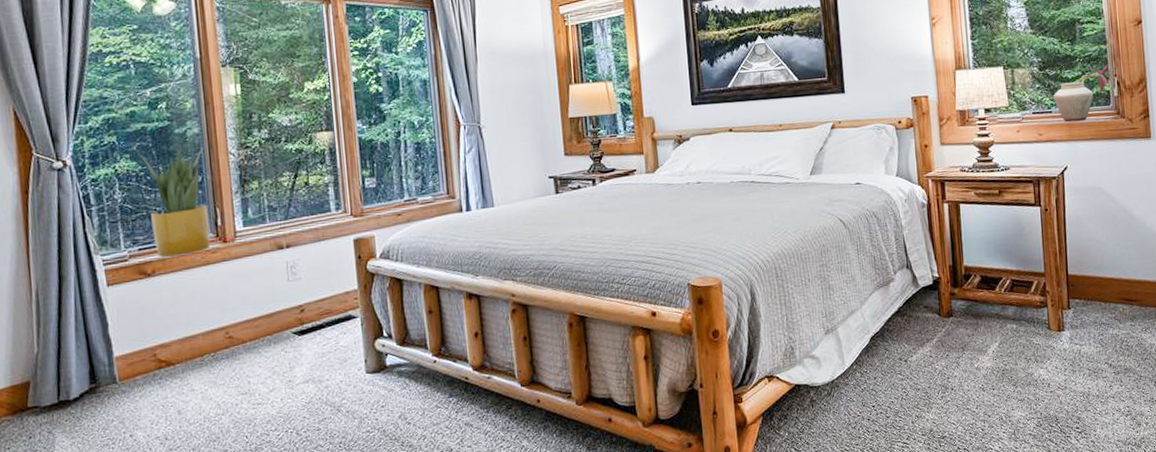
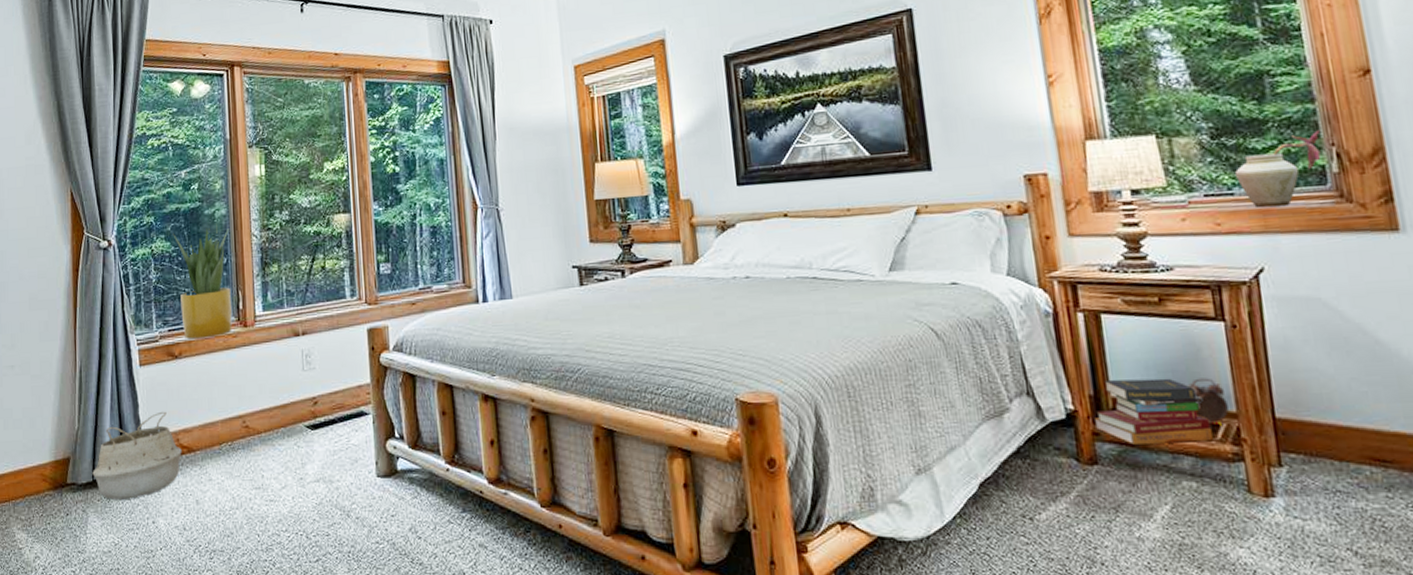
woven basket: none [57,328,160,419] -> present [92,411,182,500]
books: none [951,250,1028,300] -> present [1093,378,1213,445]
alarm clock: none [1014,248,1039,283] -> present [1188,378,1229,426]

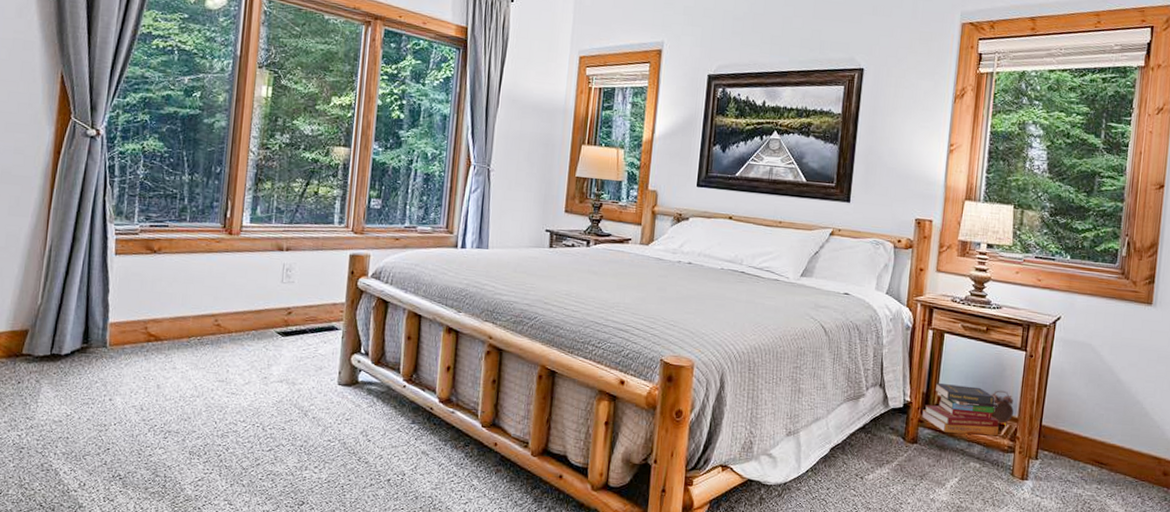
woven basket: present [92,411,182,500] -> none [51,299,149,376]
planter: present [173,224,232,339] -> none [165,134,227,240]
vase: present [1235,130,1321,209] -> none [1059,222,1122,275]

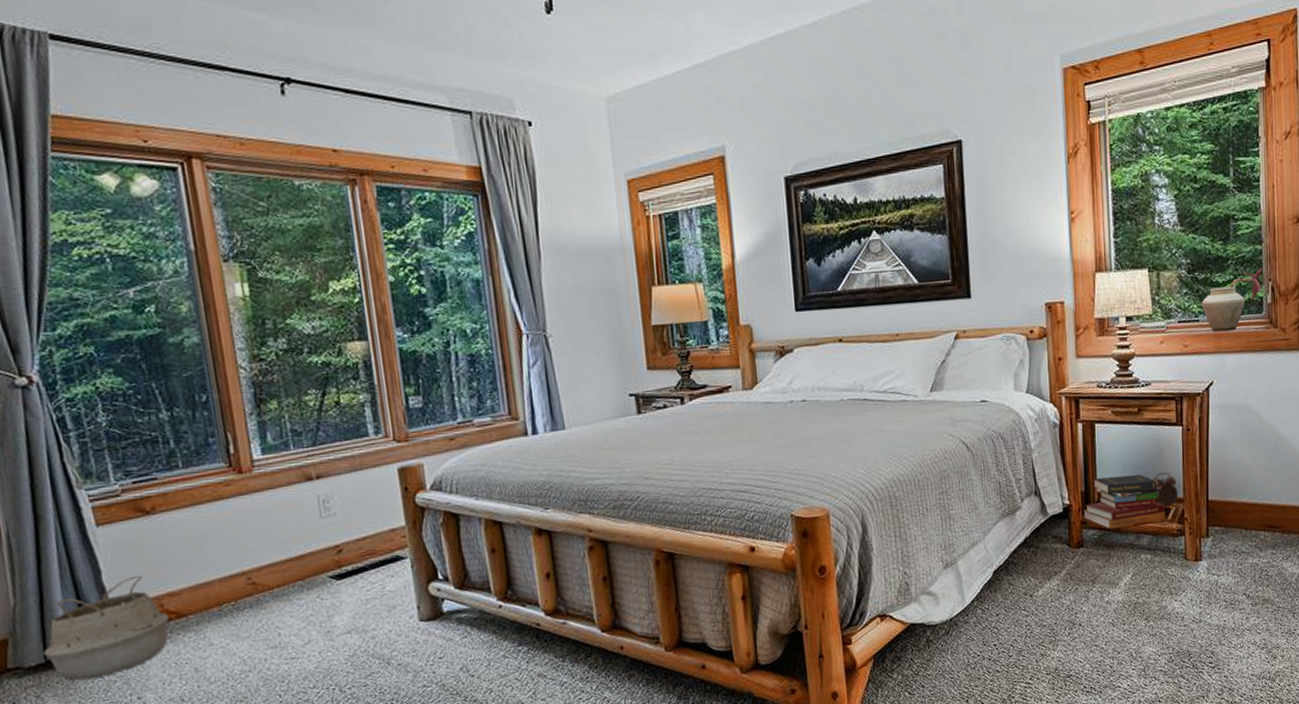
woven basket: none [51,299,149,376] -> present [43,575,169,680]
vase: none [1059,222,1122,275] -> present [1202,267,1263,333]

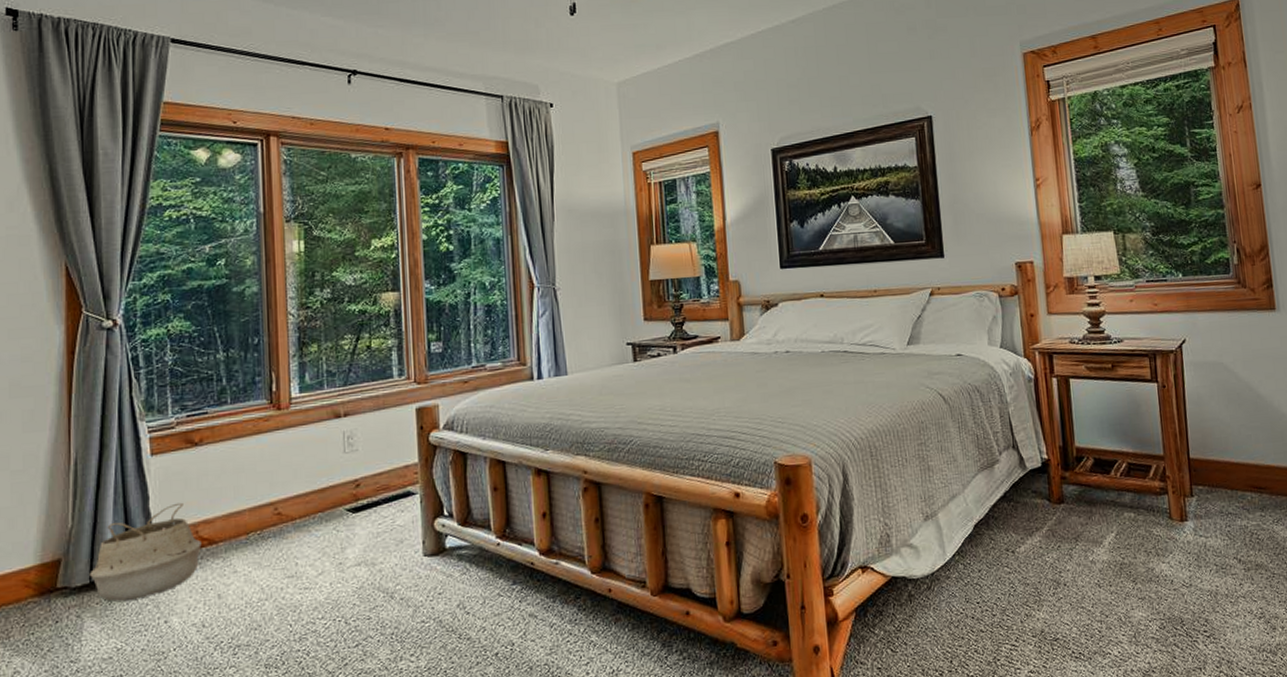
books: present [1083,474,1165,529] -> none [1062,430,1147,485]
alarm clock: present [1152,472,1178,509] -> none [1130,428,1158,467]
vase: present [1202,267,1263,333] -> none [1169,230,1227,292]

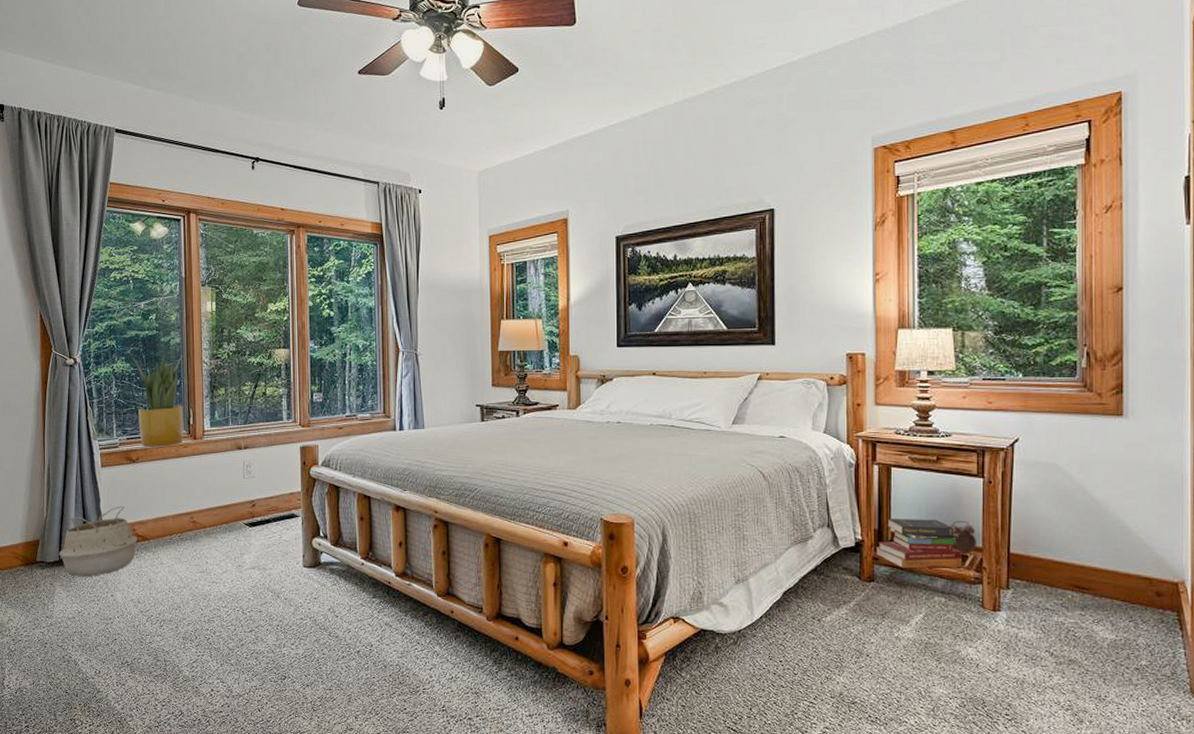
planter: none [194,302,264,425] -> present [132,351,183,447]
books: none [1062,430,1147,485] -> present [875,519,962,568]
alarm clock: none [1130,428,1158,467] -> present [949,520,976,557]

